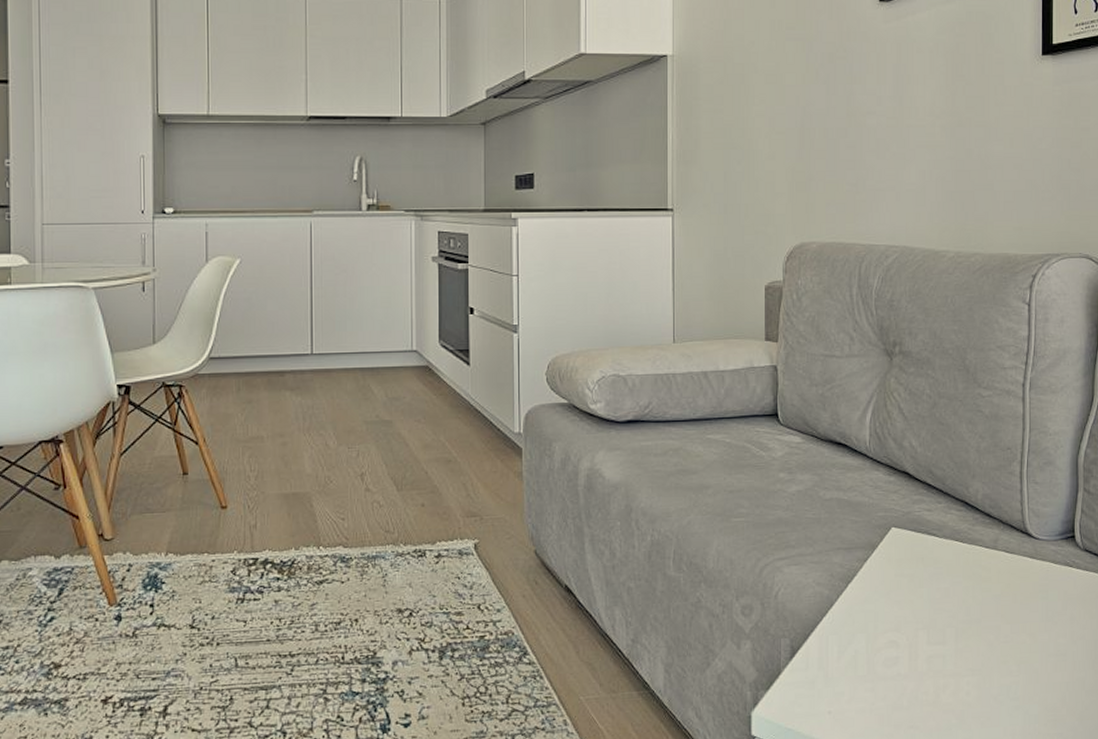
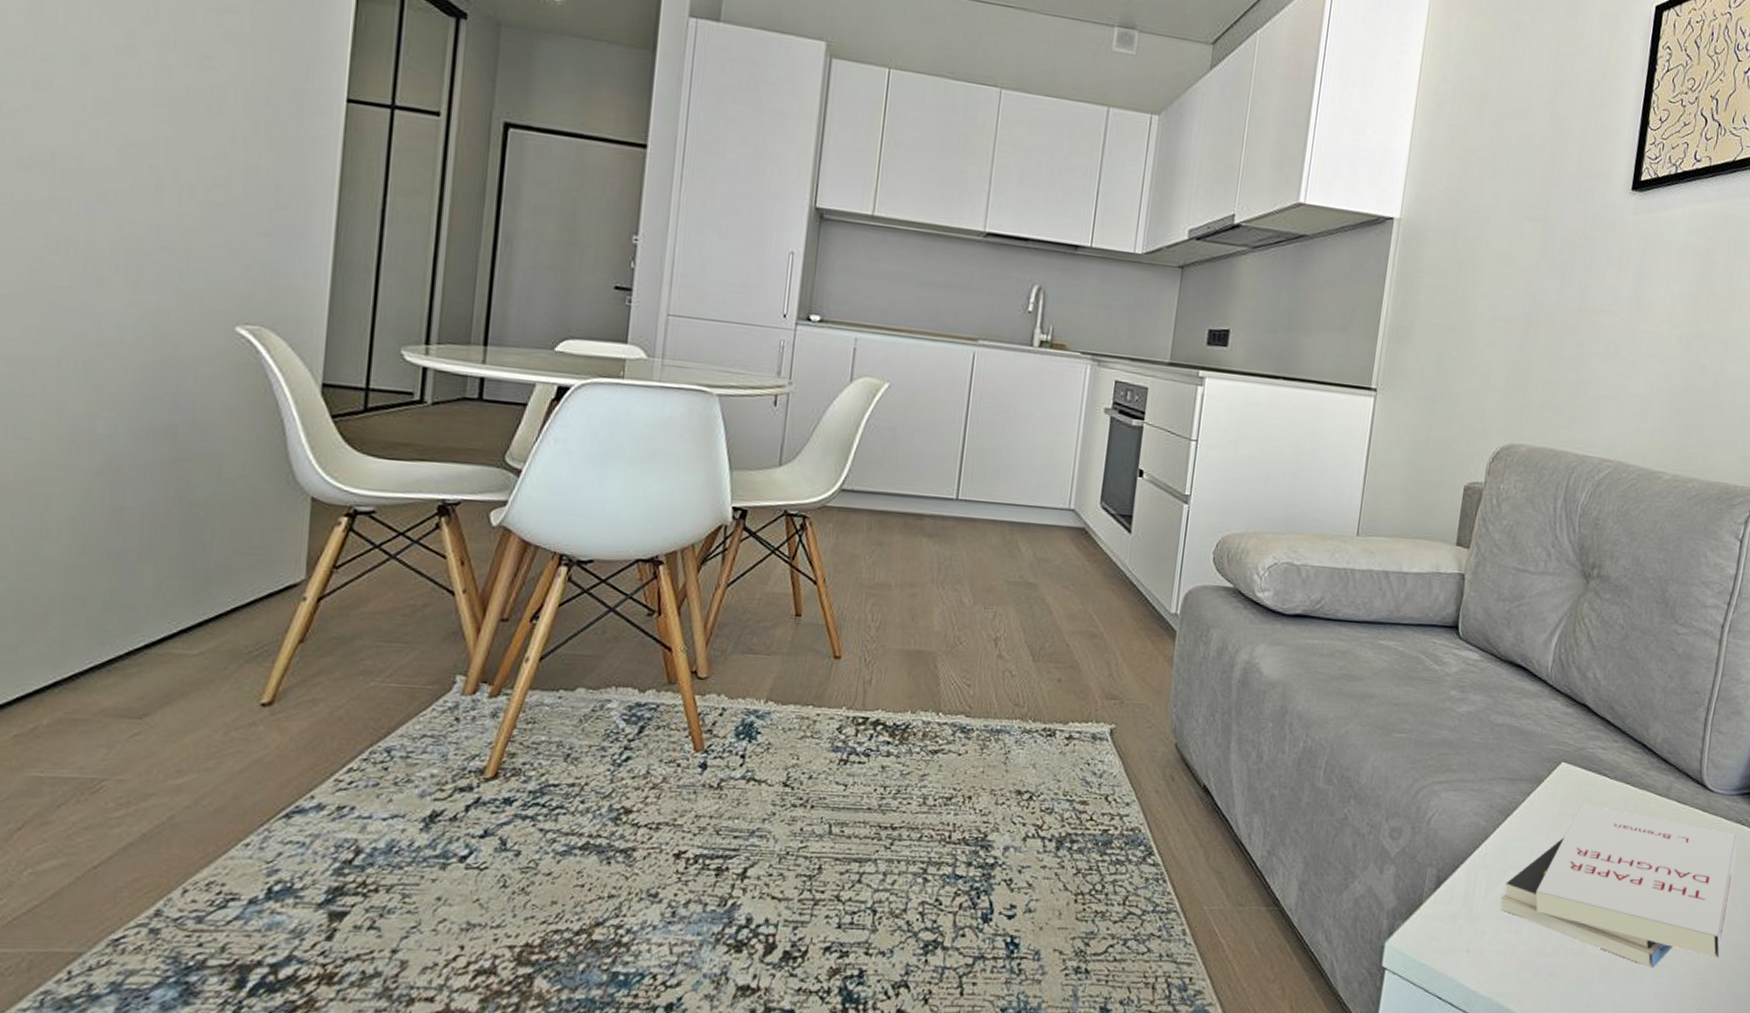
books: none [853,564,1070,711] -> present [1501,804,1737,969]

